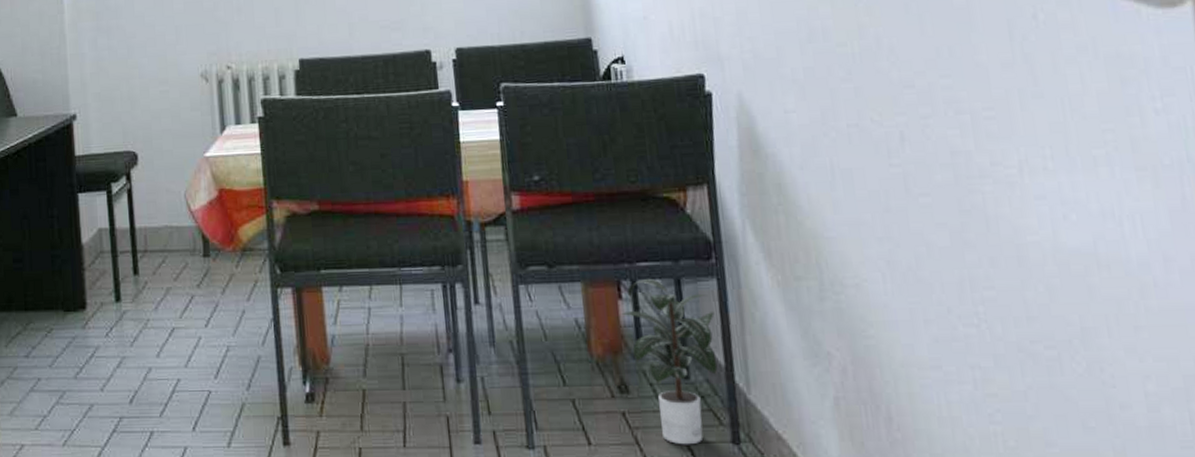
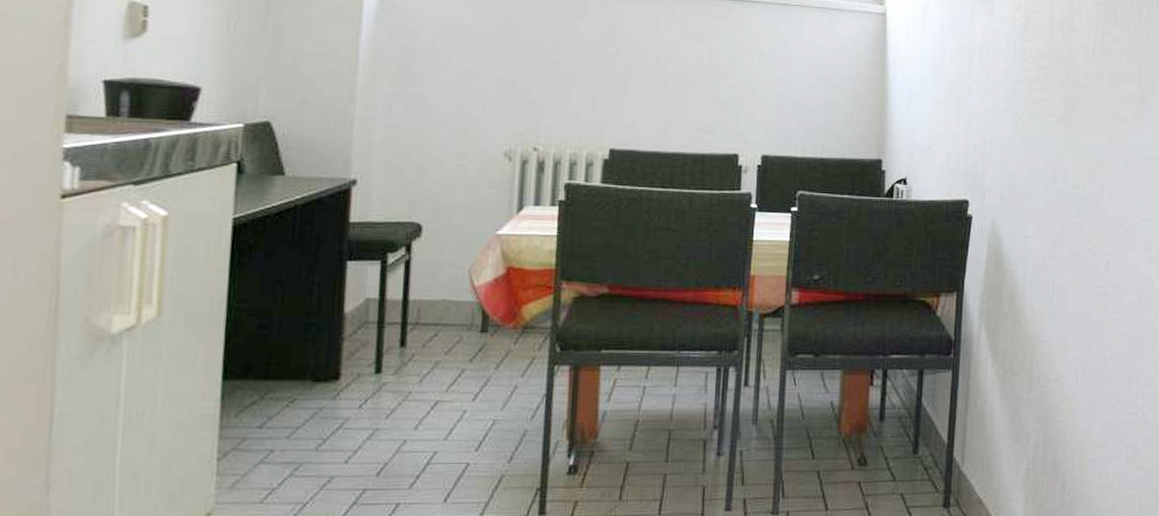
potted plant: present [620,279,718,445] -> none [869,369,946,509]

